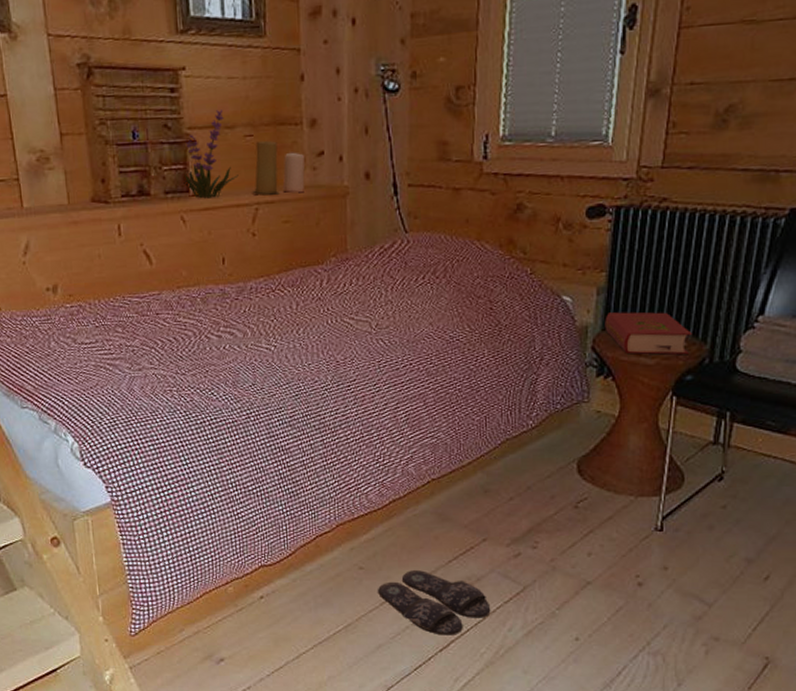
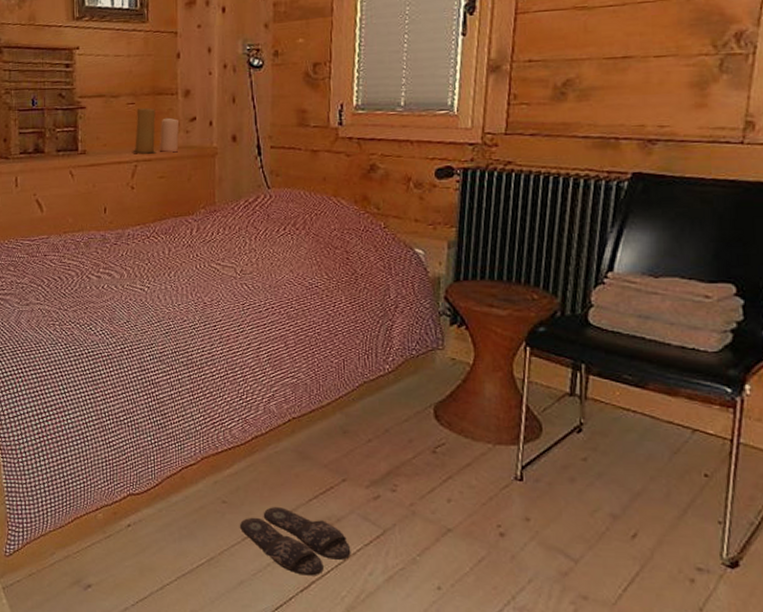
plant: present [184,110,239,199] -> none [73,82,121,157]
book: present [604,312,692,355] -> none [456,265,542,307]

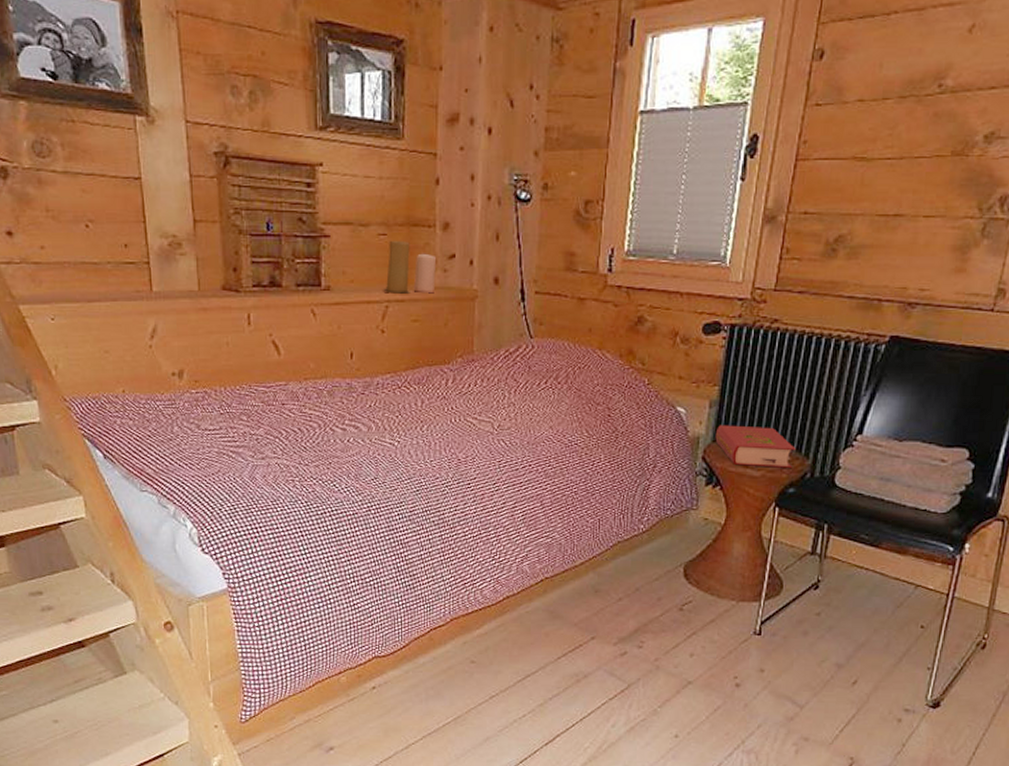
slippers: present [240,507,351,576] -> none [488,666,596,730]
book: none [456,265,542,307] -> present [715,425,796,468]

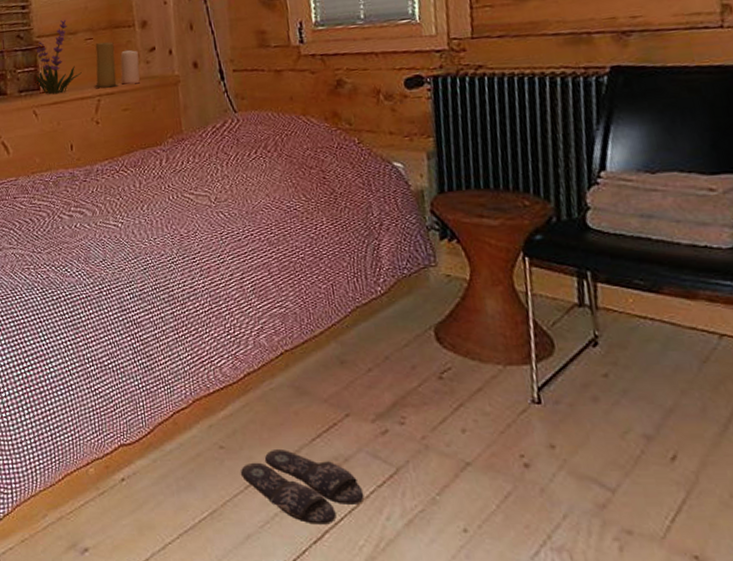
plant: none [316,208,370,294] -> present [35,20,82,95]
slippers: none [488,666,596,730] -> present [241,450,364,525]
book: present [715,425,796,468] -> none [439,173,533,216]

